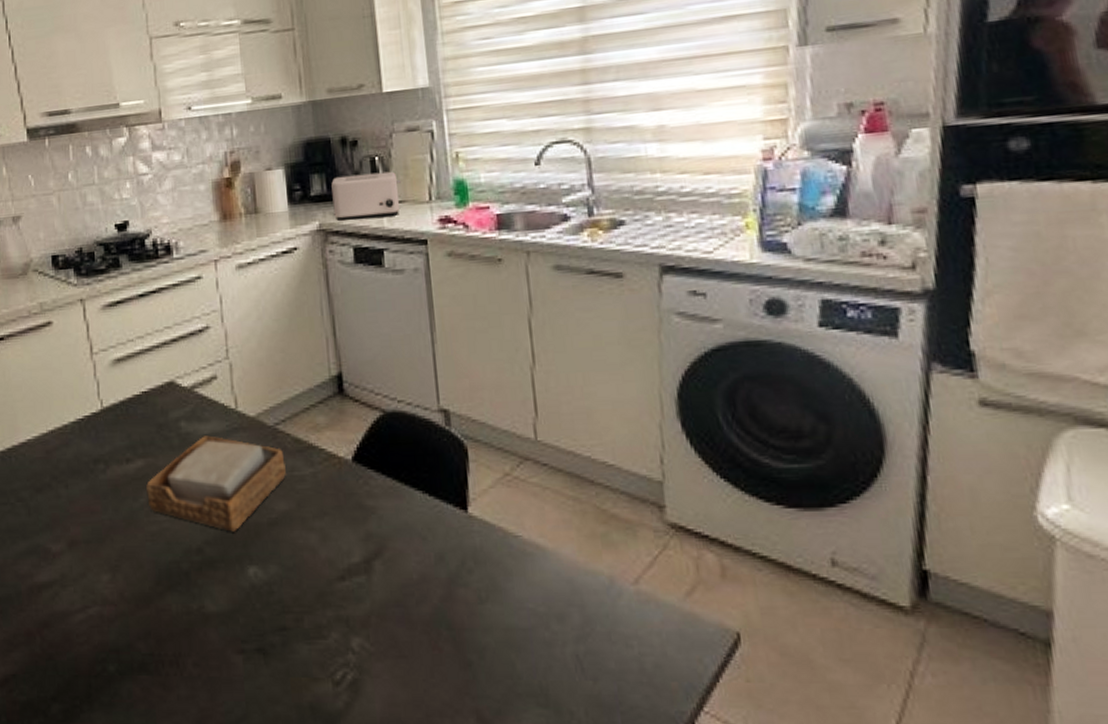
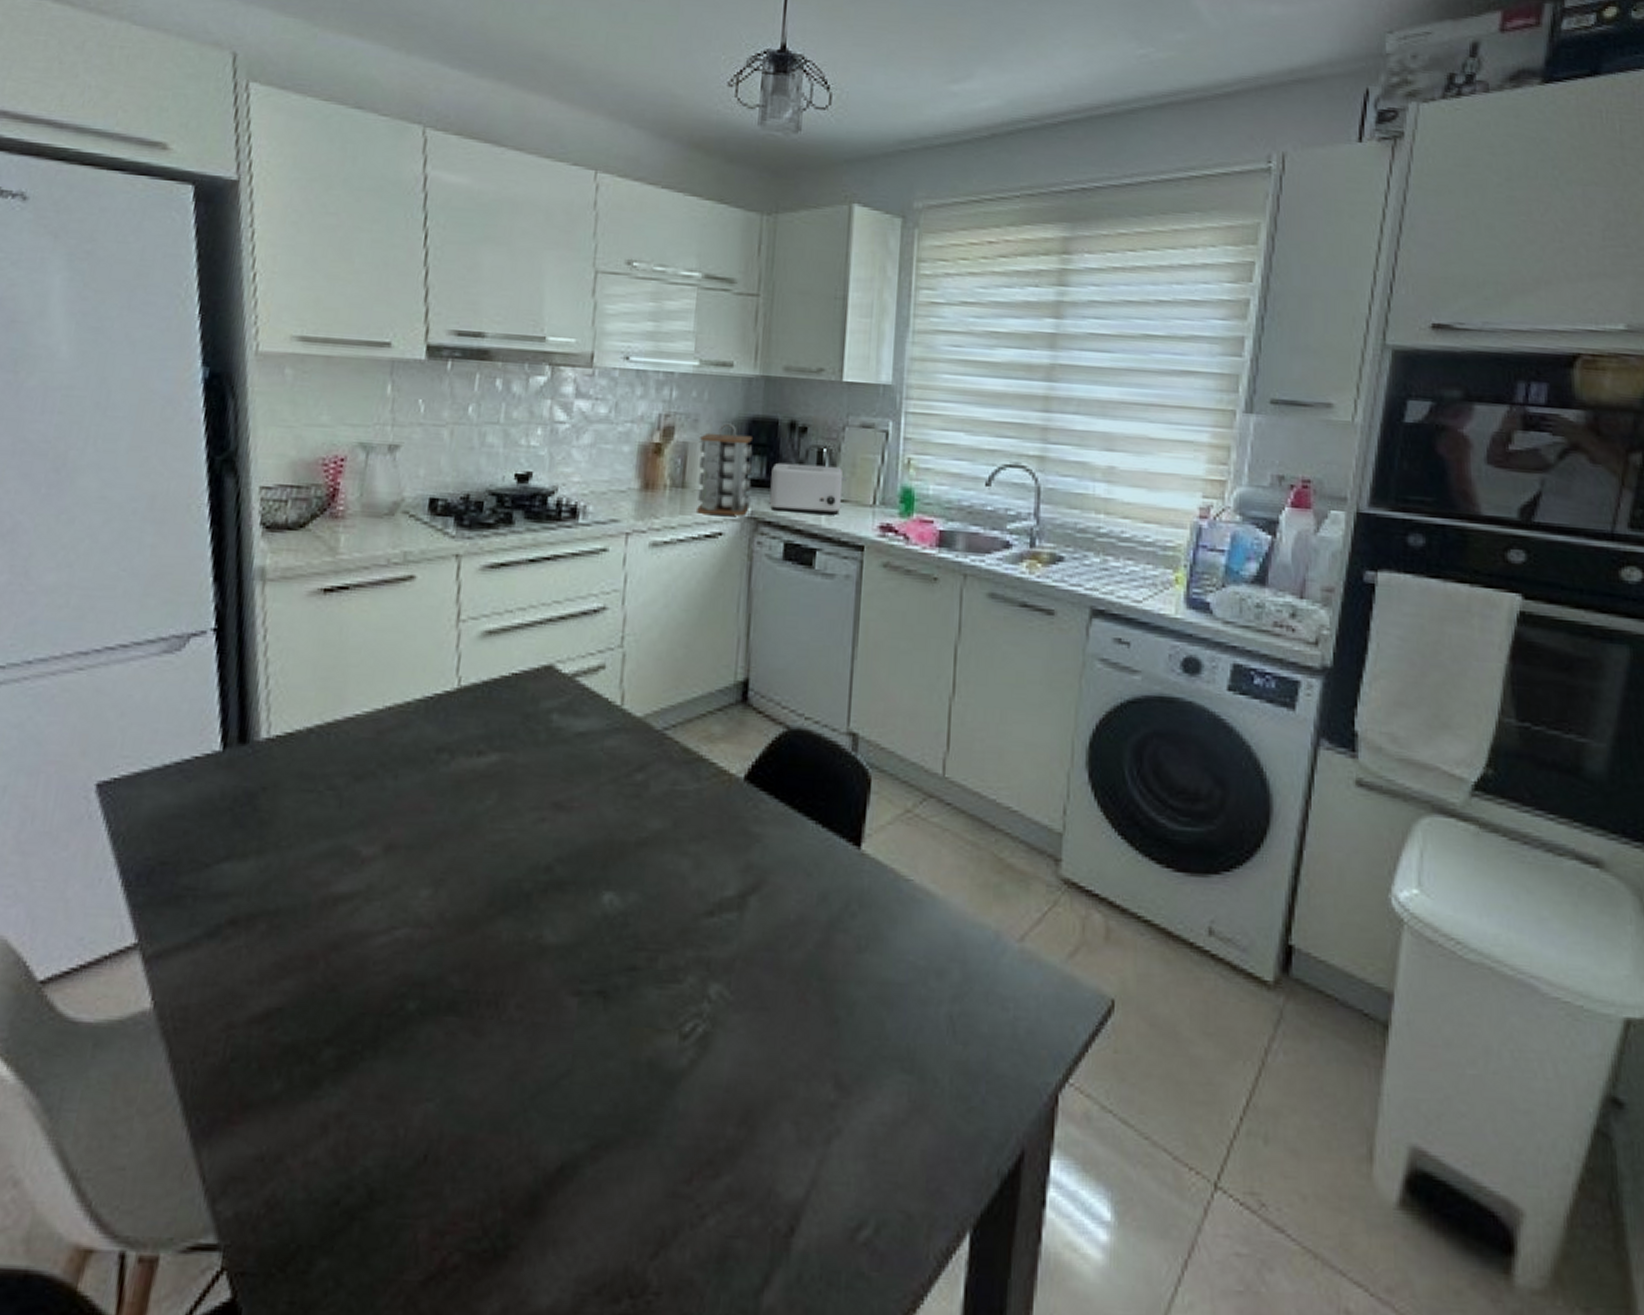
napkin holder: present [146,435,287,532] -> none [495,733,668,850]
spice rack: none [264,149,317,234] -> present [697,423,753,517]

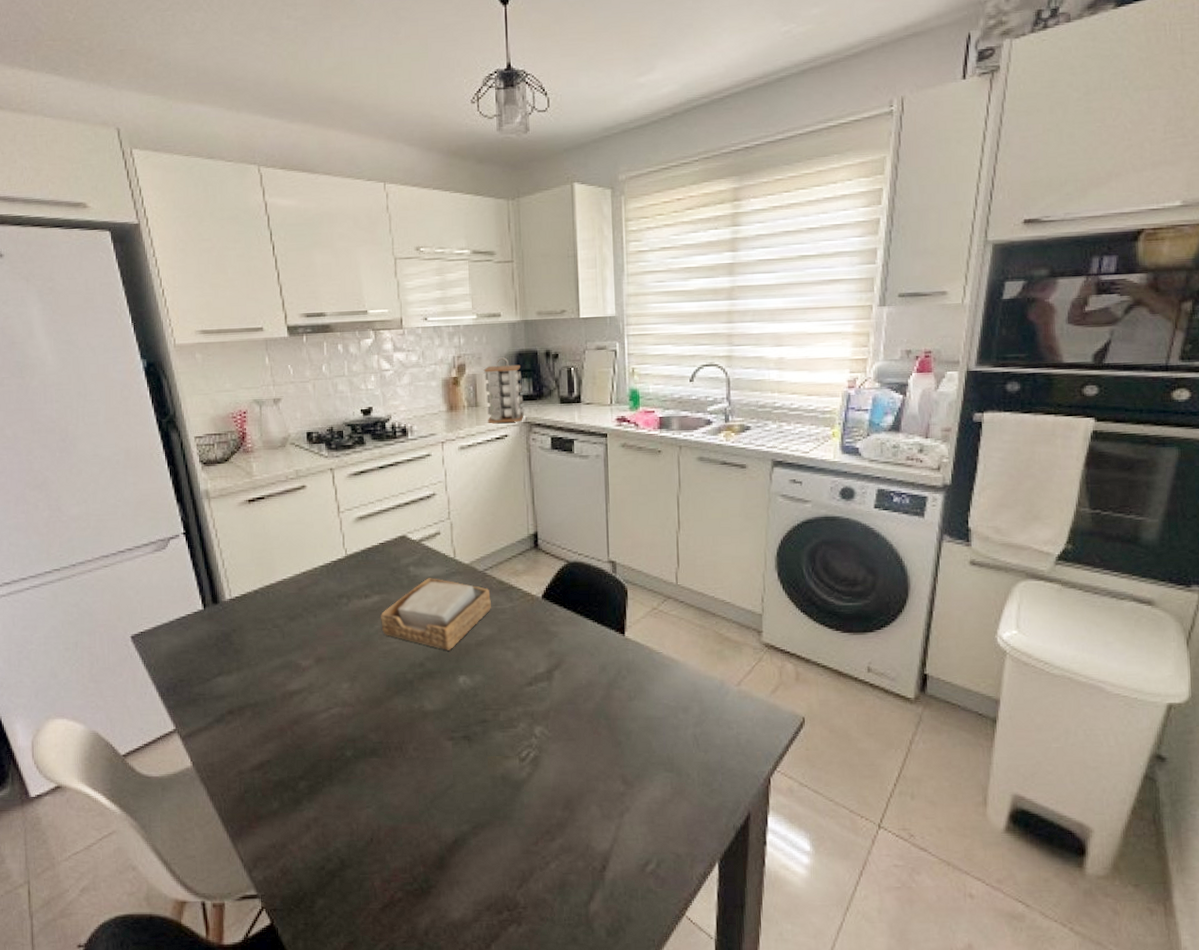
napkin holder: none [495,733,668,850] -> present [381,578,492,651]
toaster: present [769,462,847,515] -> none [536,380,590,417]

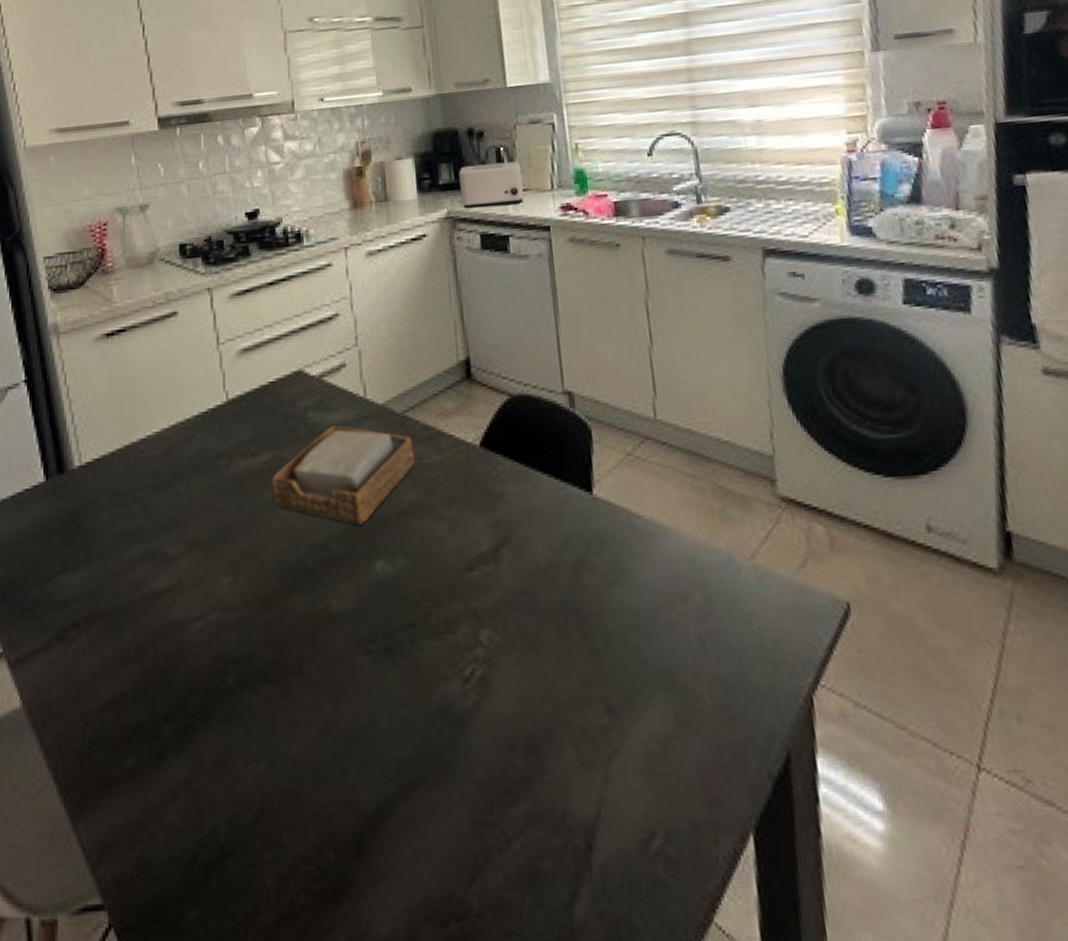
spice rack: present [484,357,524,424] -> none [394,139,446,221]
toaster: none [536,380,590,417] -> present [459,161,525,209]

